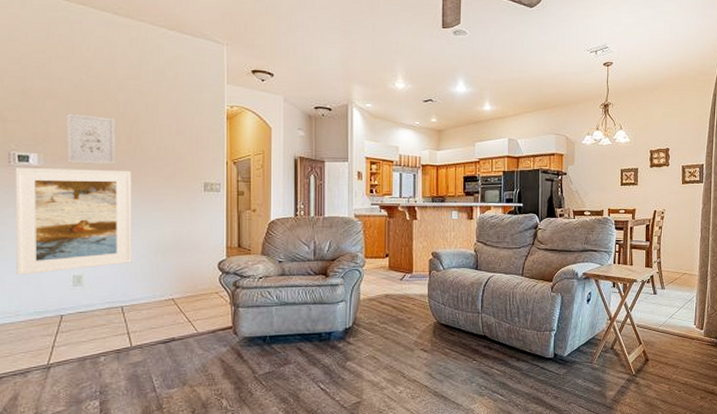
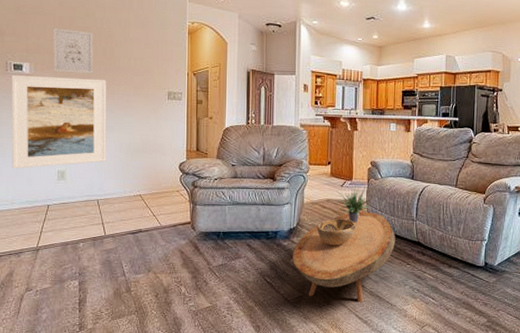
coffee table: none [349,306,460,404] -> present [293,211,396,302]
decorative bowl: none [375,314,418,345] -> present [317,218,356,246]
potted plant: none [394,278,436,319] -> present [335,185,374,223]

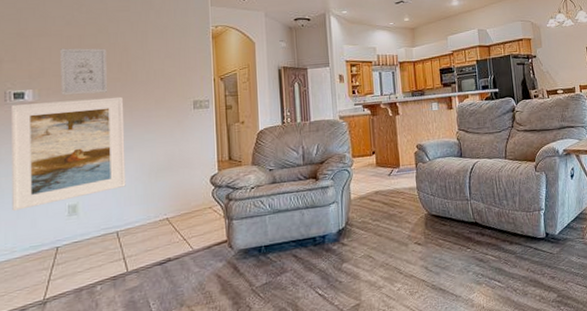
coffee table: present [293,211,396,302] -> none [344,198,452,303]
decorative bowl: present [317,218,356,246] -> none [367,209,409,242]
potted plant: present [335,185,374,223] -> none [383,172,425,213]

